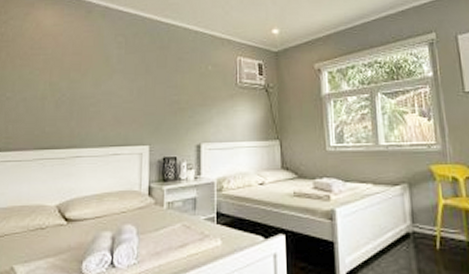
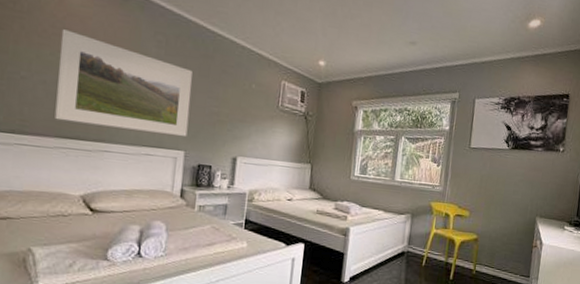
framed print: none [33,49,152,133] -> present [55,29,192,136]

